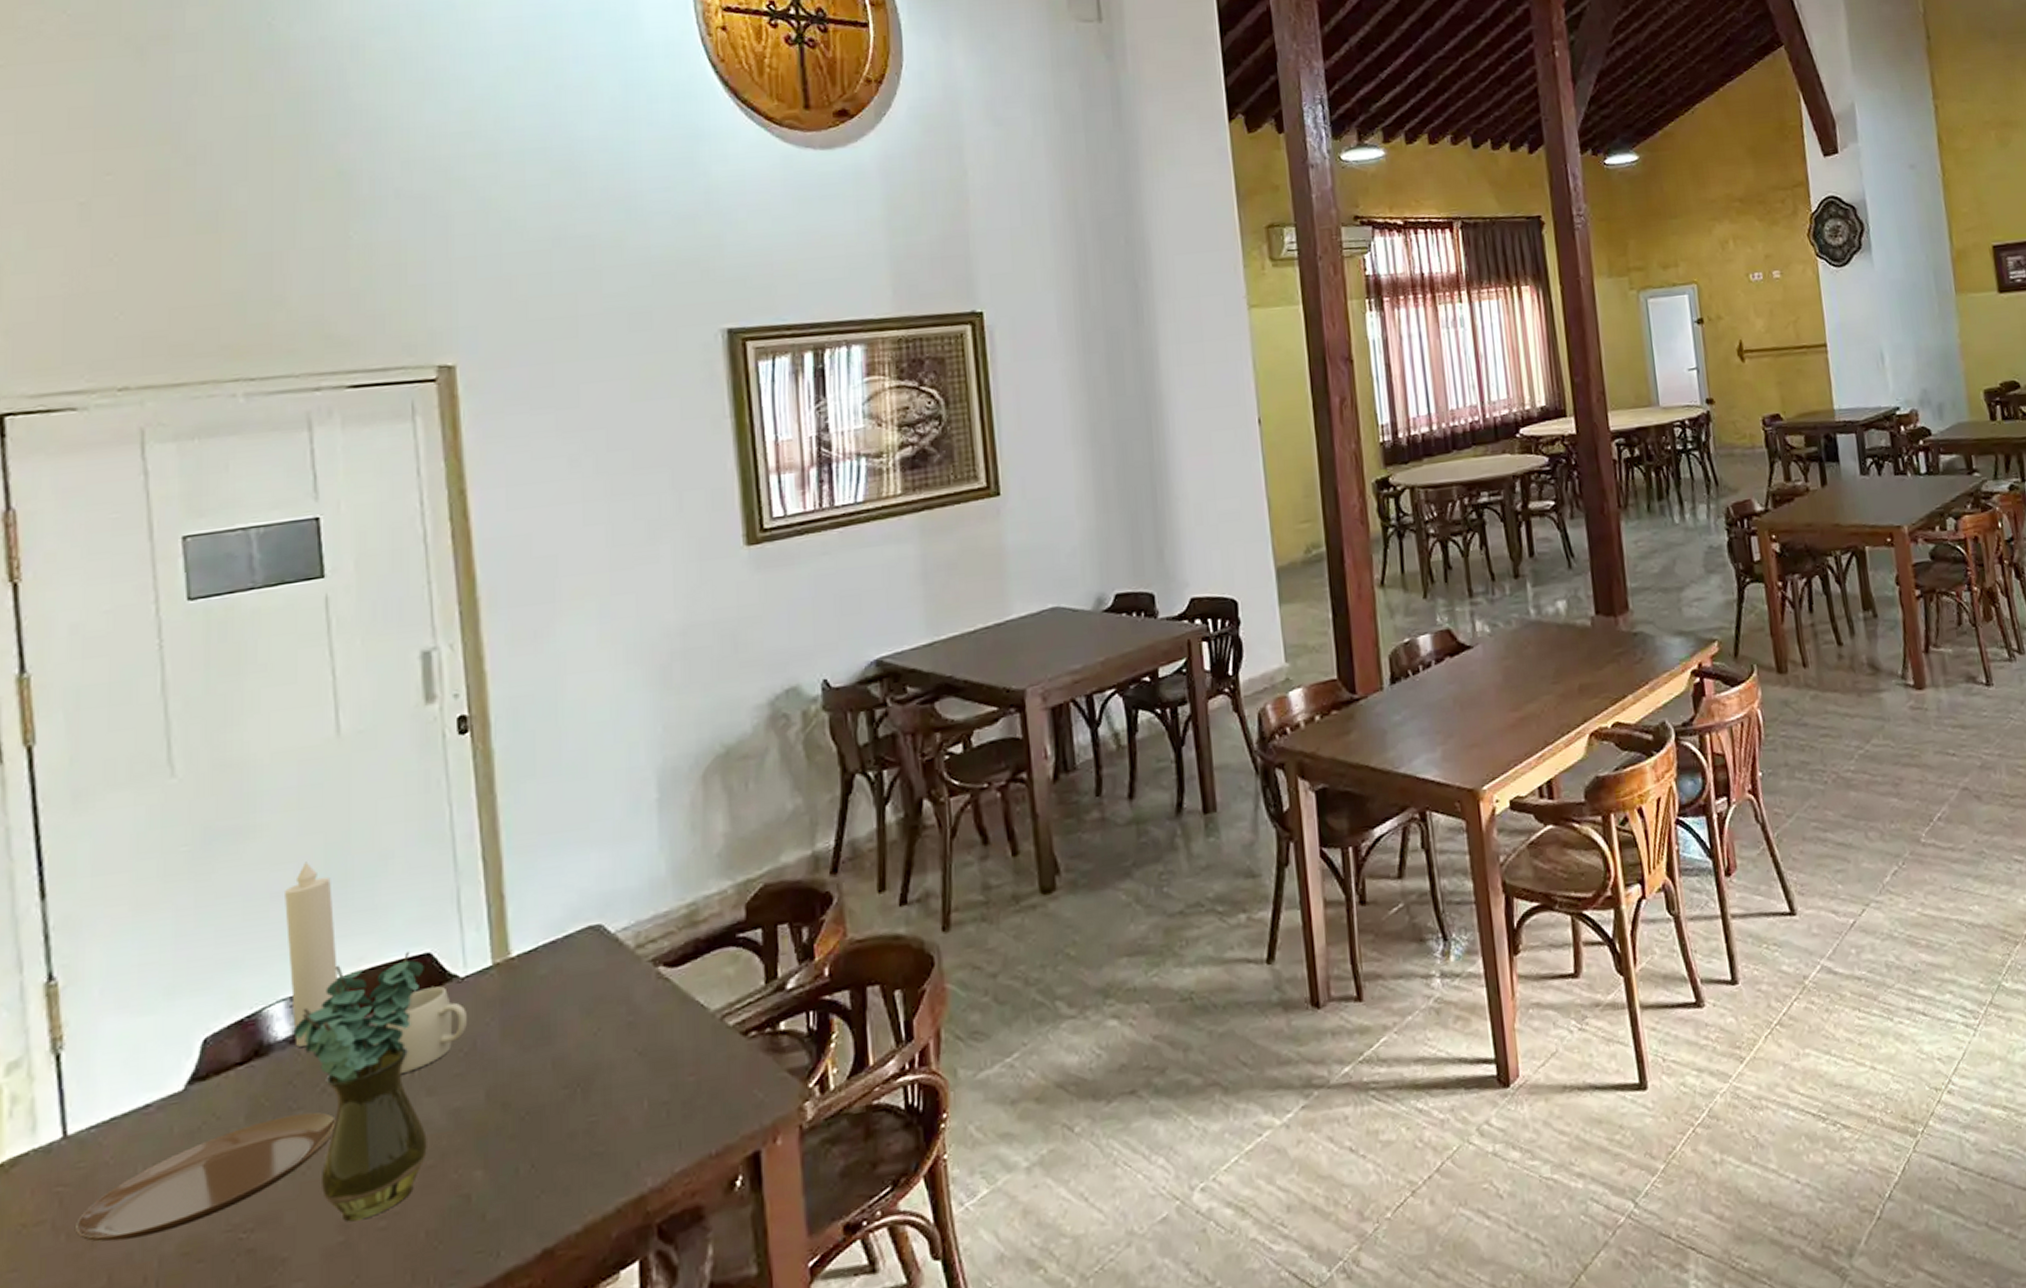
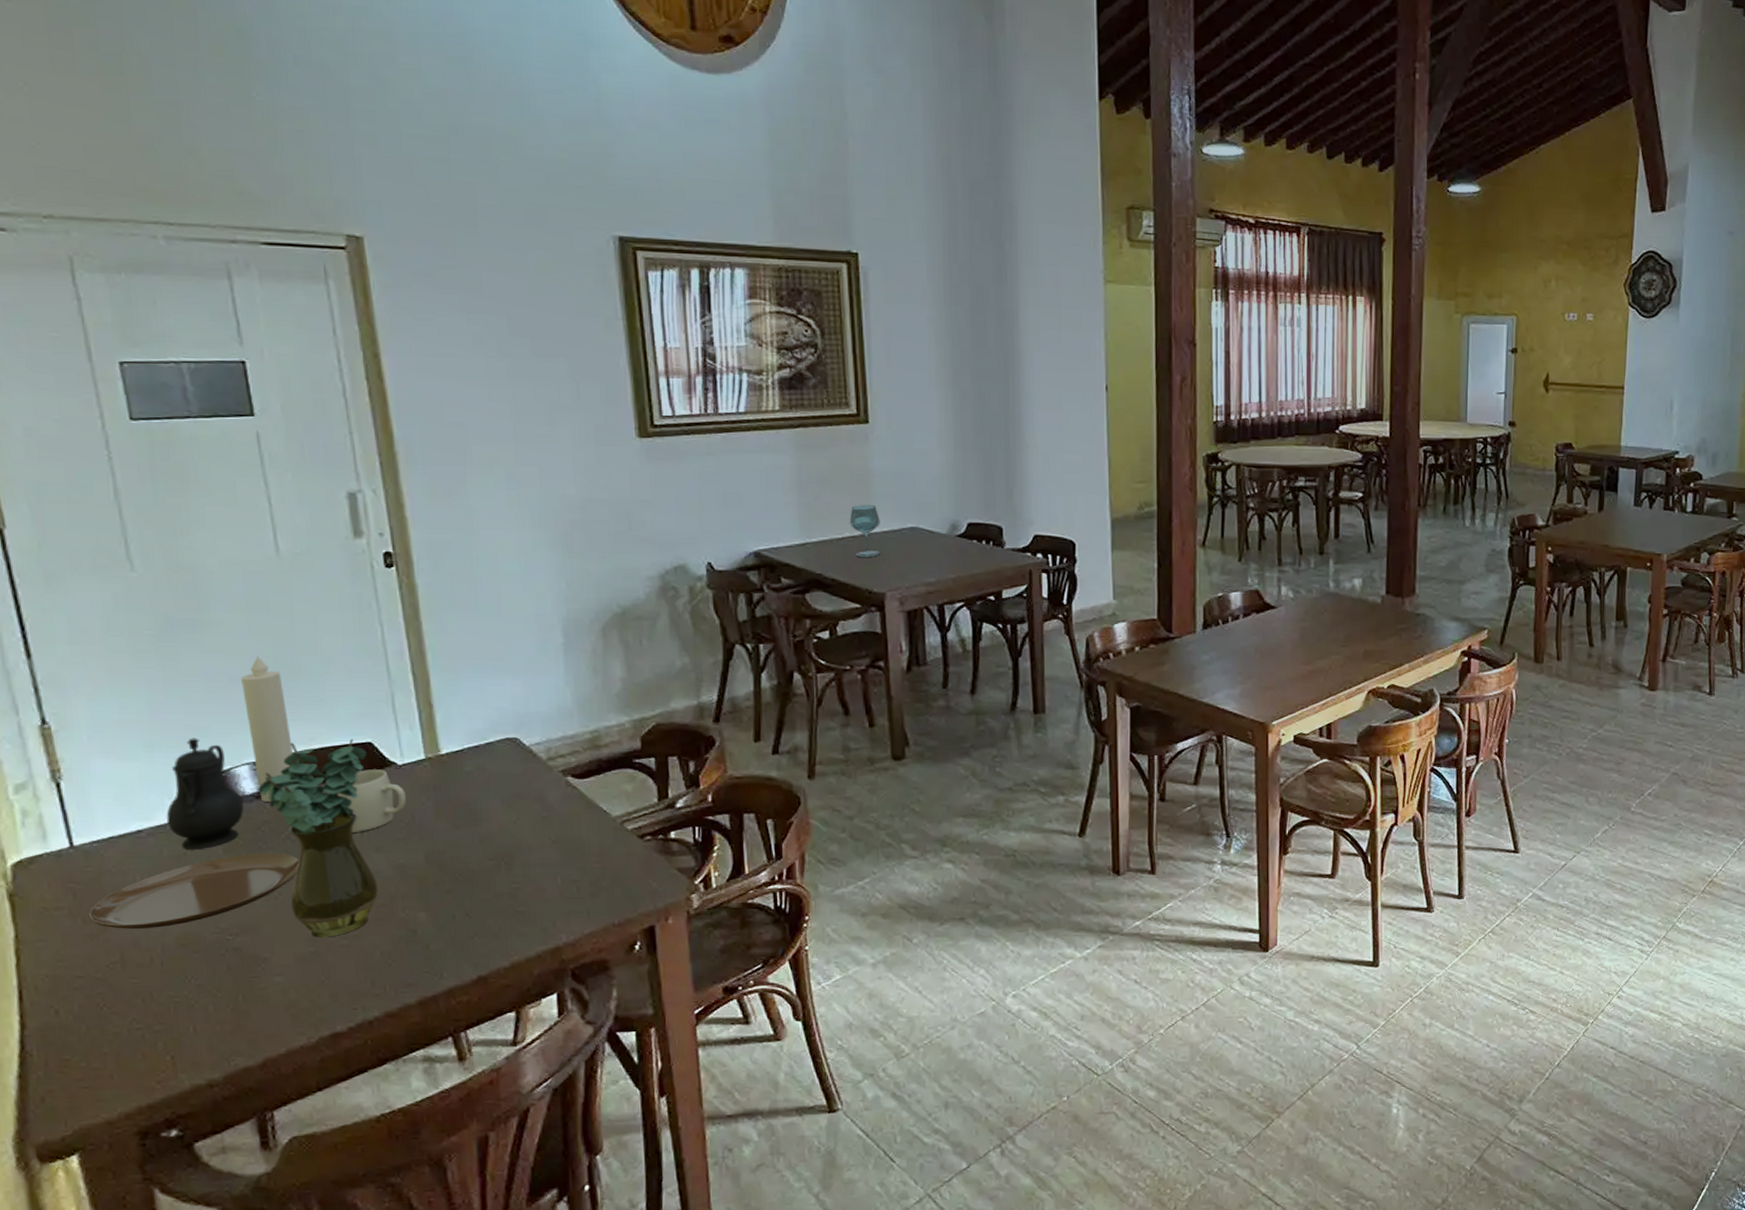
coffeepot: none [181,974,274,1122] -> present [166,738,244,849]
wine glass: none [982,587,1017,652] -> present [849,504,880,558]

